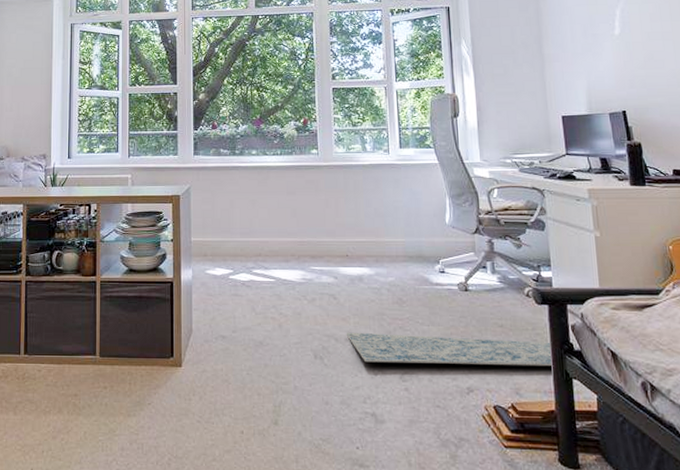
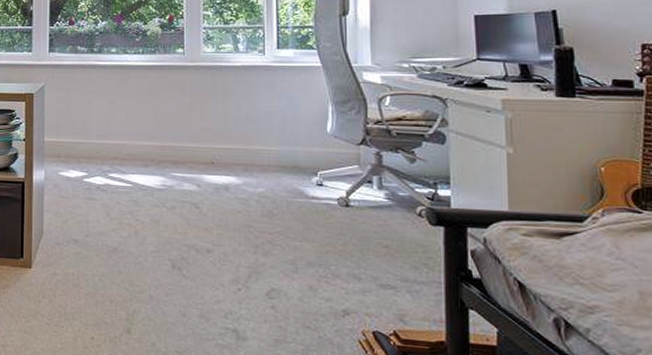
rug: present [346,332,579,367] -> none [208,243,479,294]

